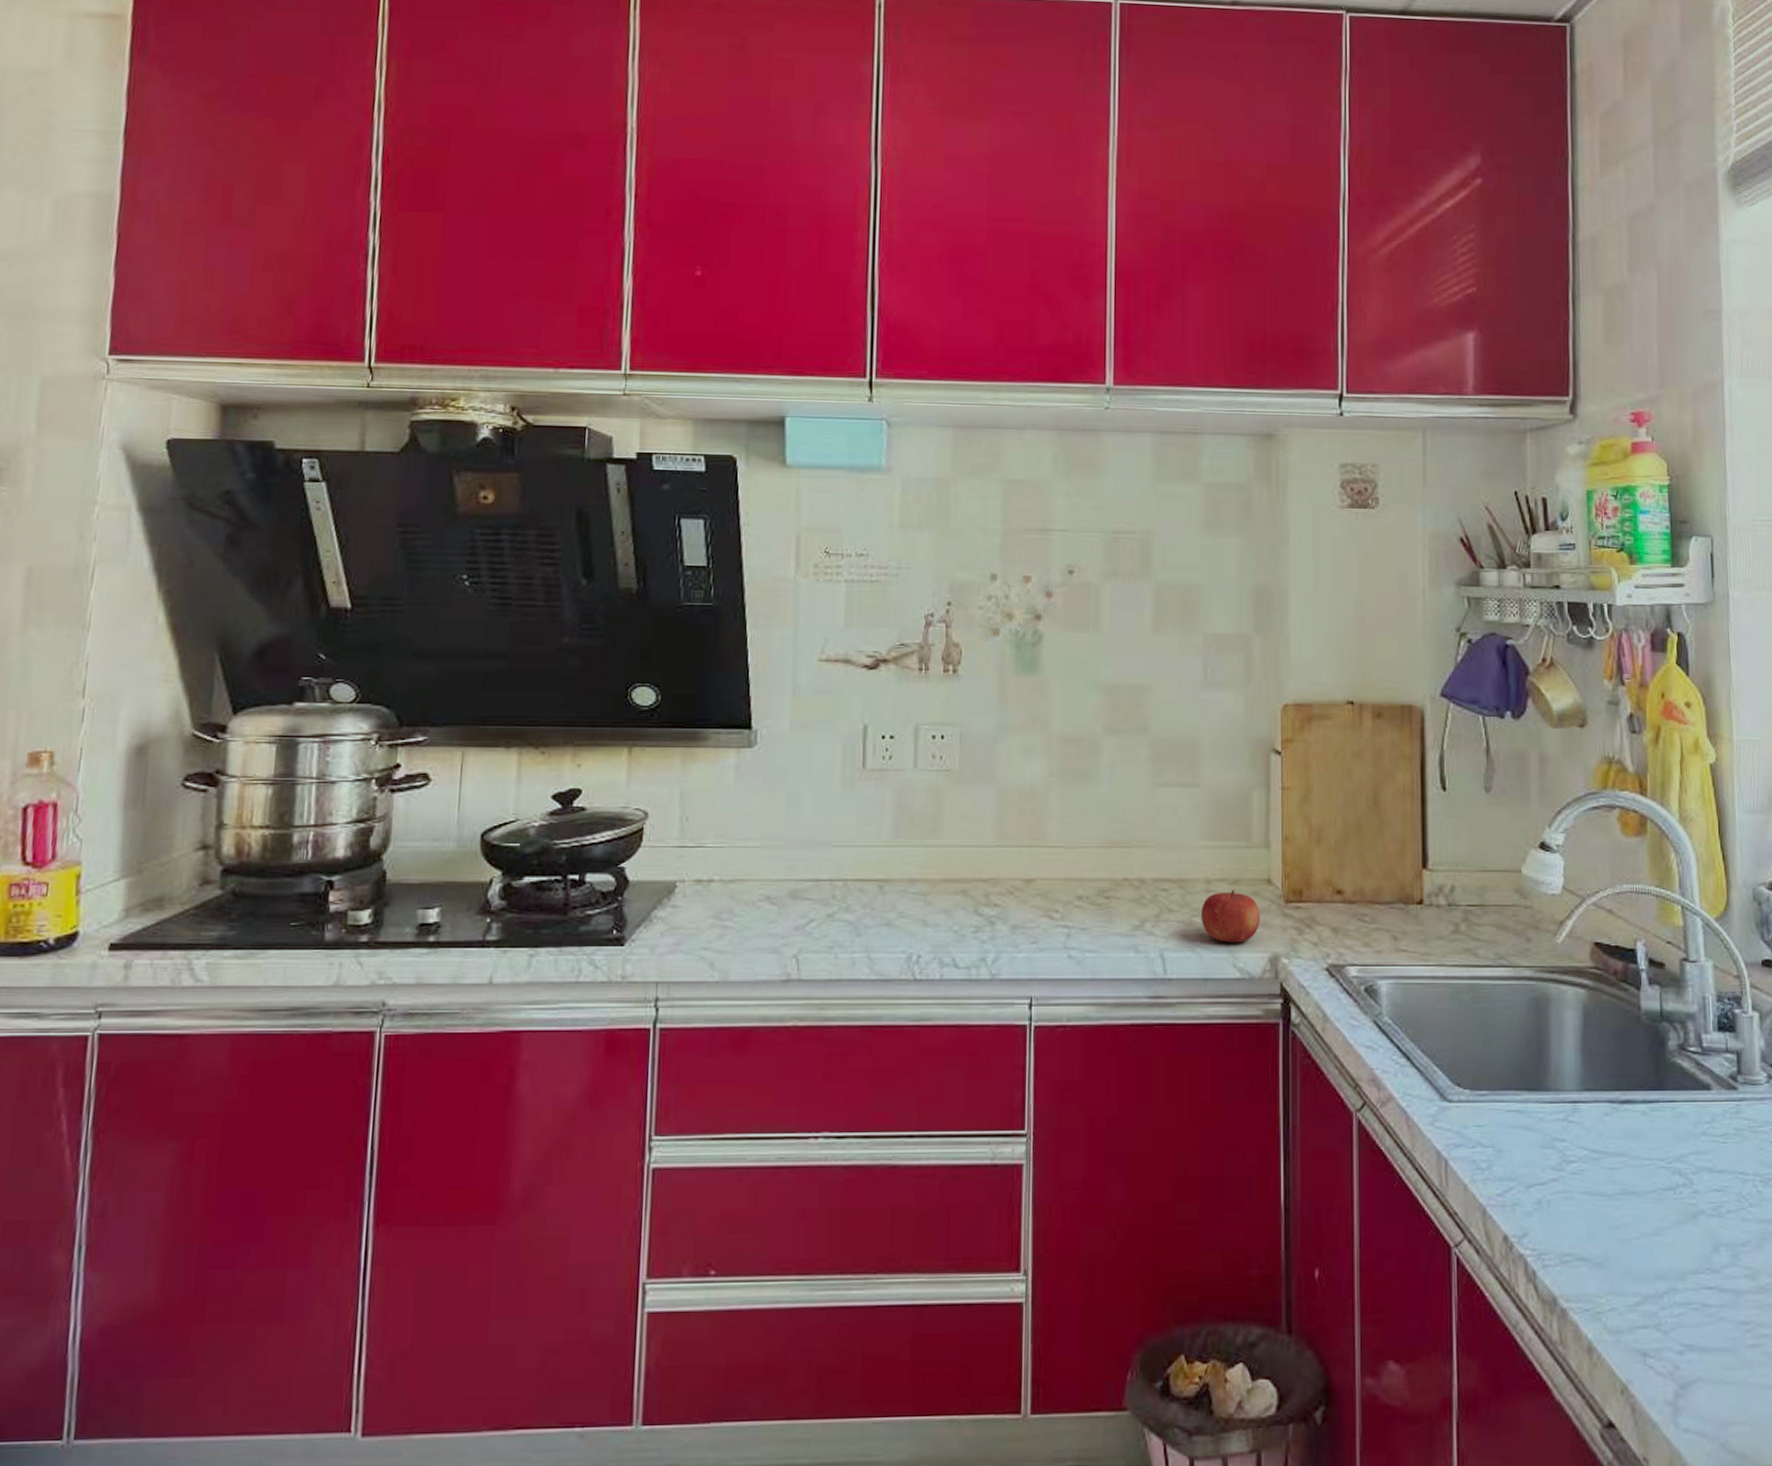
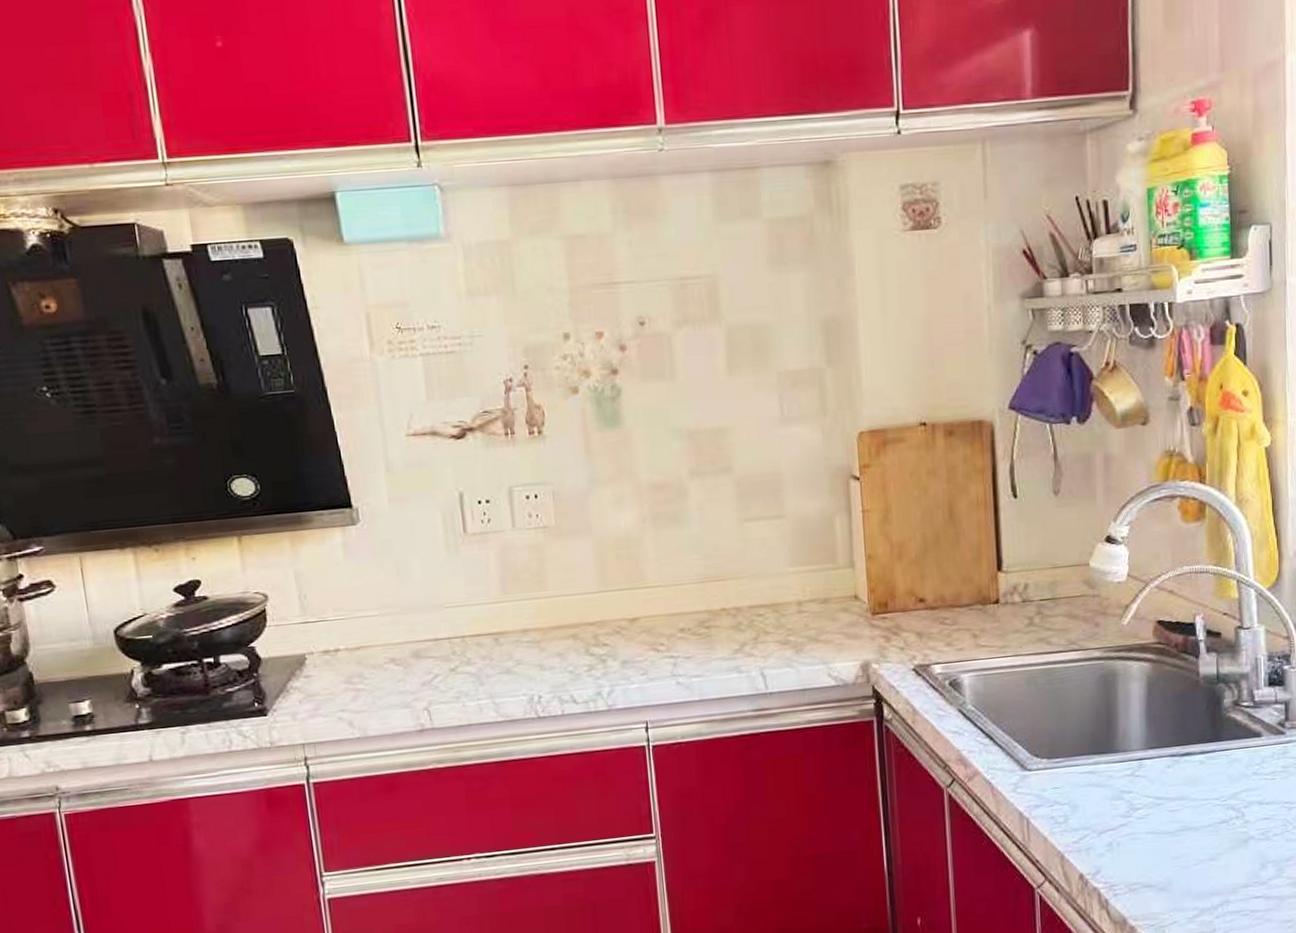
fruit: present [1201,890,1261,943] -> none [795,608,851,656]

